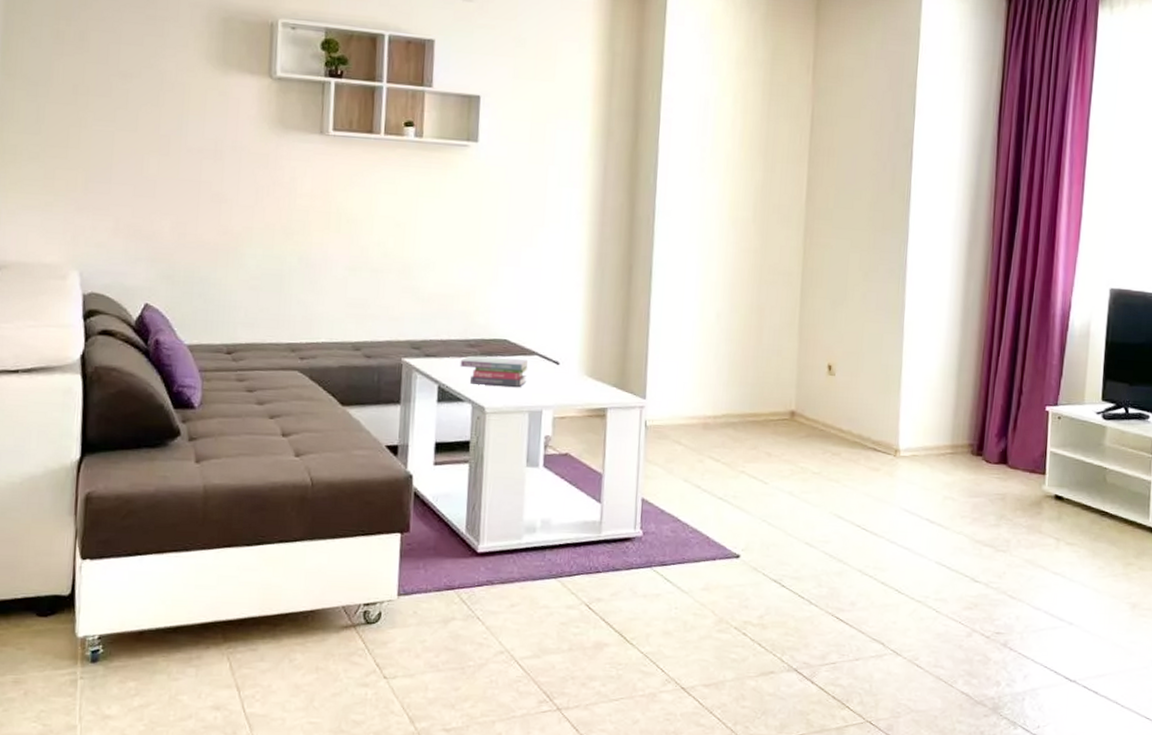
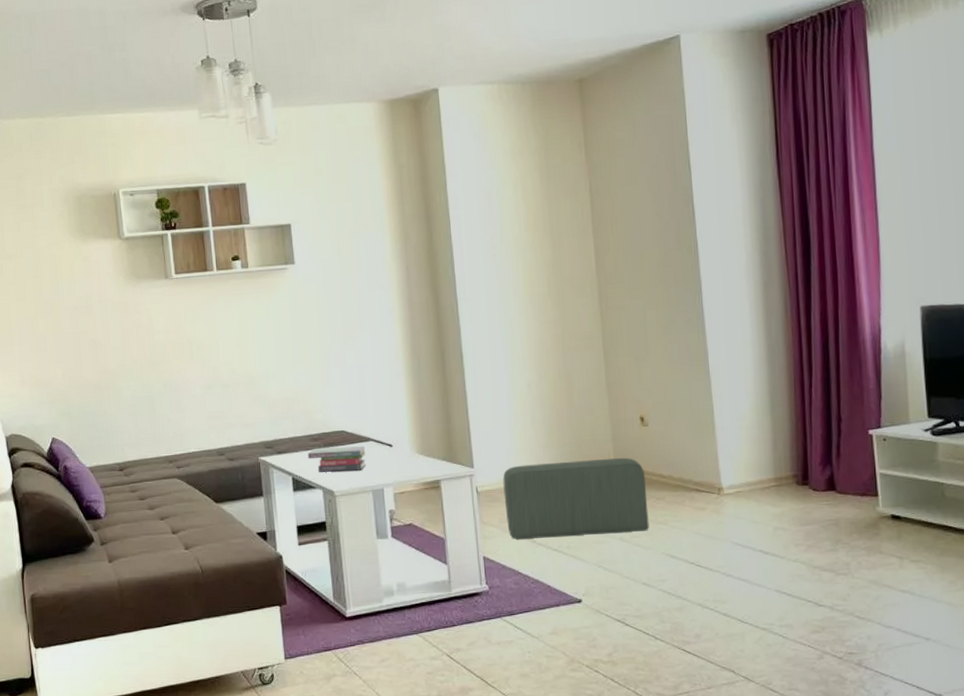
pouf: none [673,402,824,487] -> present [503,457,649,539]

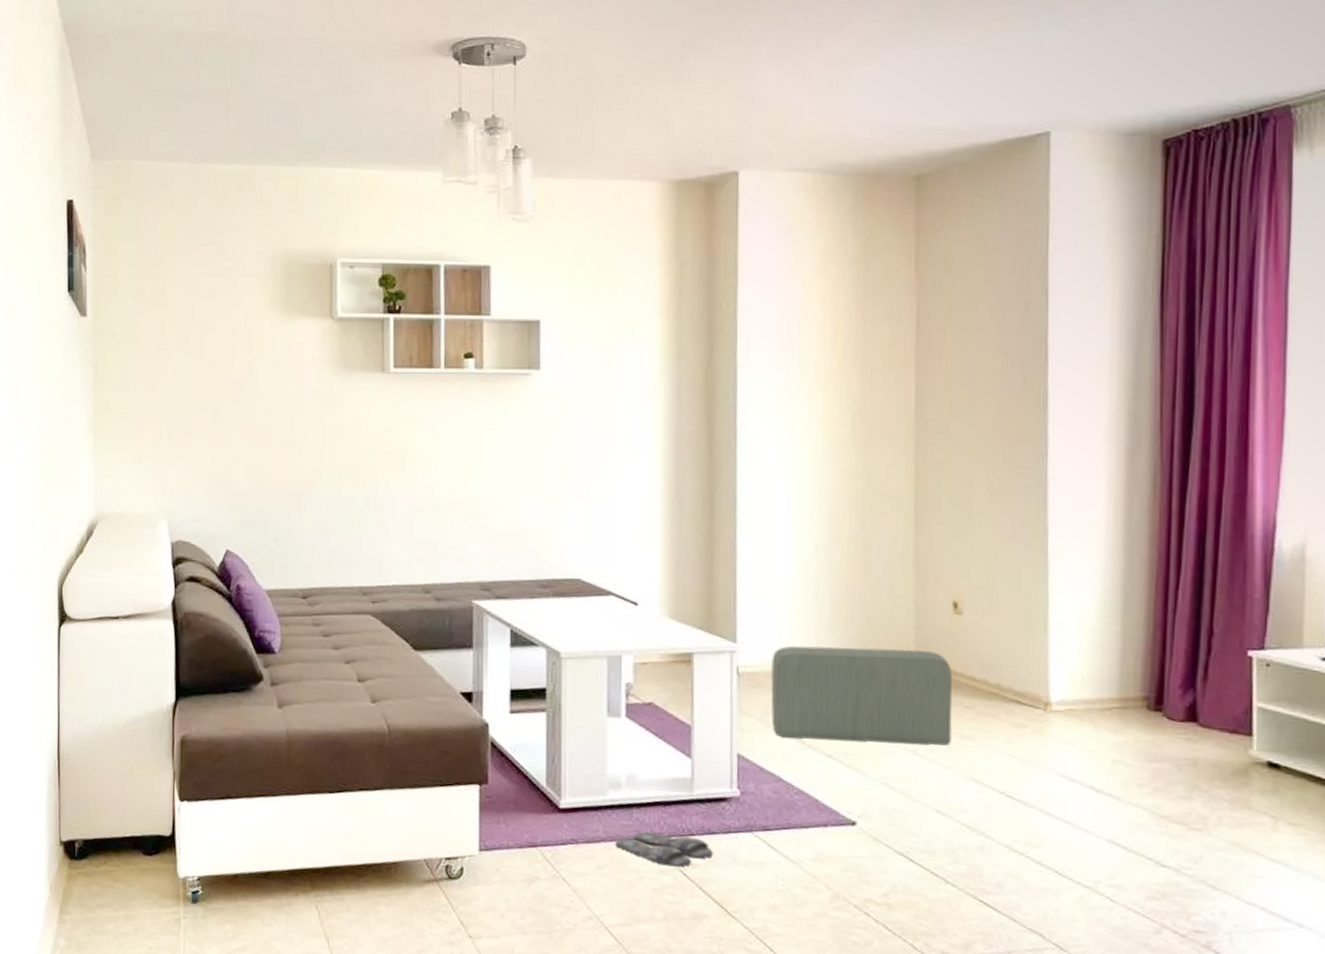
books: present [307,446,366,472] -> none [532,598,604,630]
slippers: none [393,627,472,653] -> present [615,831,713,867]

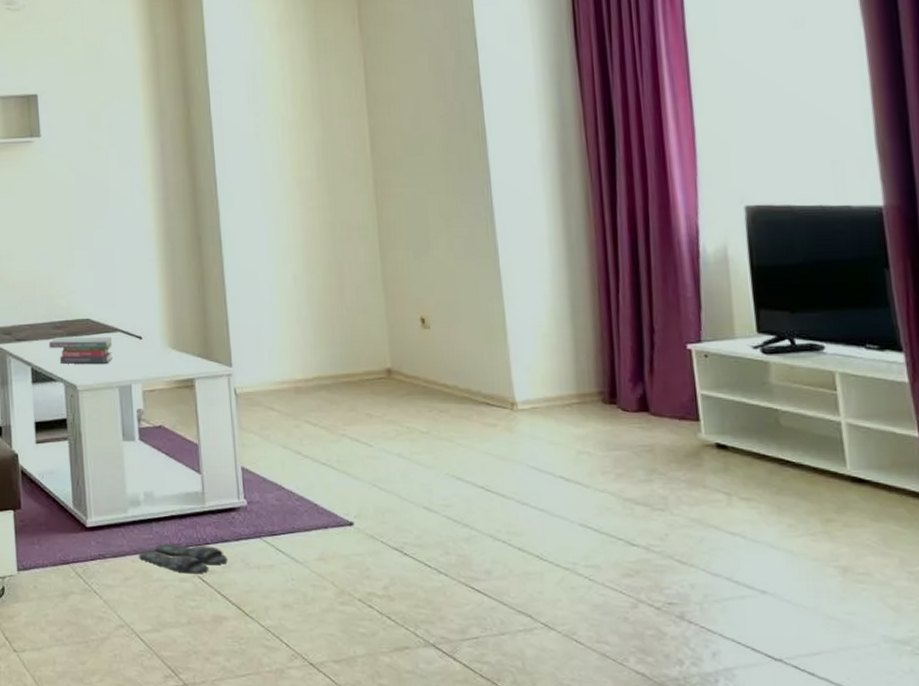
books: none [532,598,604,630] -> present [48,337,113,364]
pouf: present [771,645,953,746] -> none [264,362,432,449]

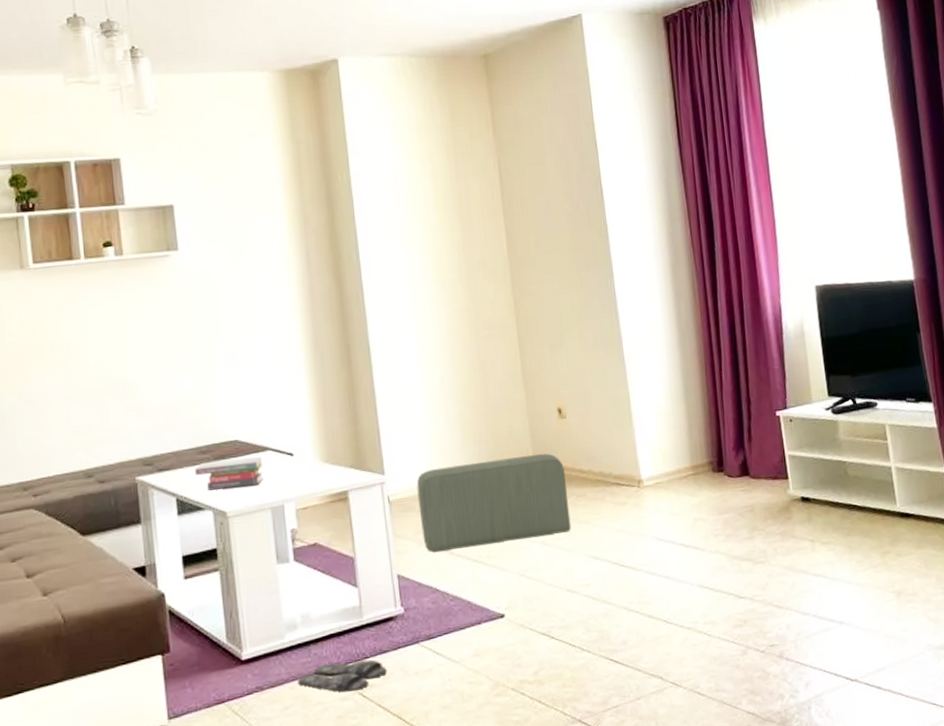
pouf: none [264,362,432,449] -> present [416,453,571,552]

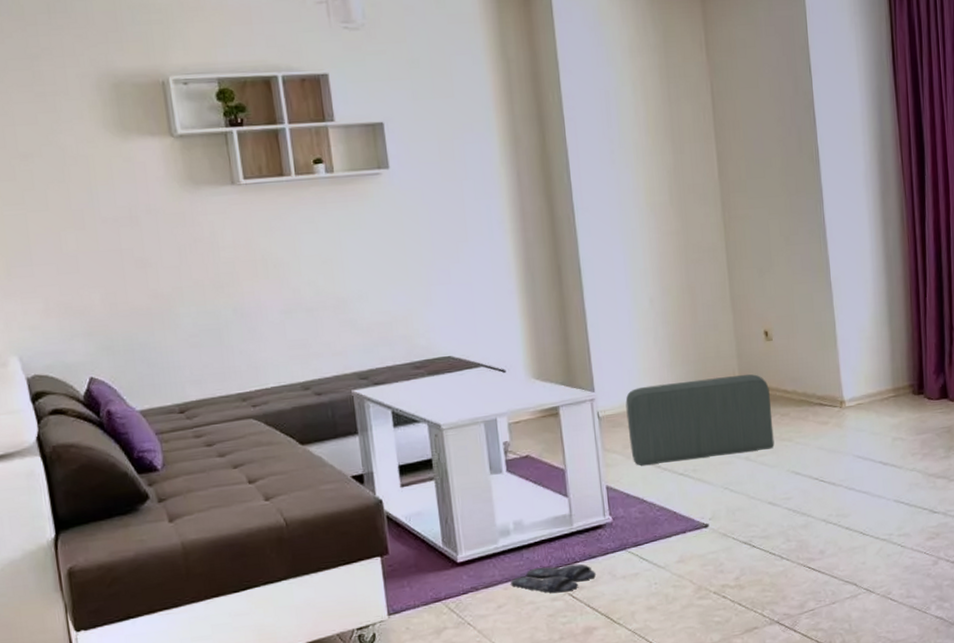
books: present [194,457,263,491] -> none [409,373,476,404]

